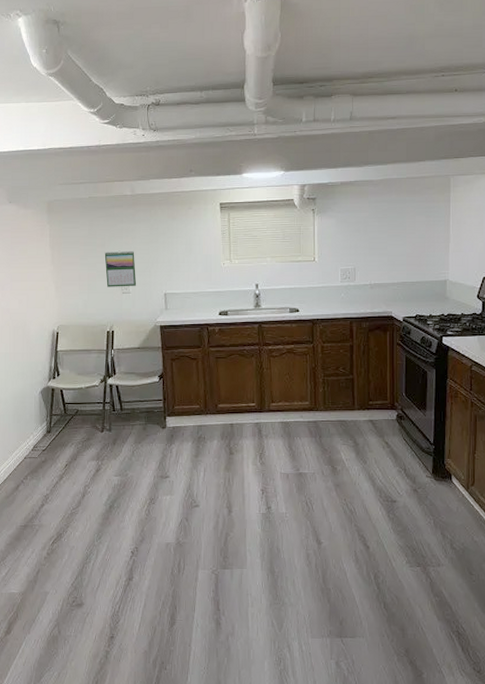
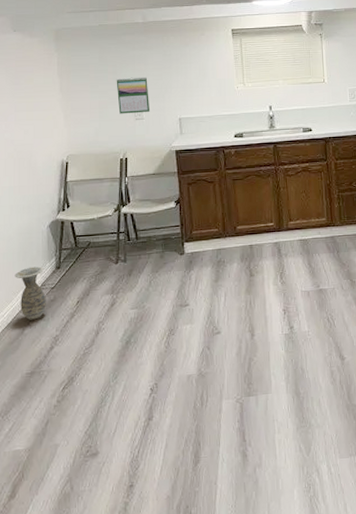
ceramic jug: none [10,429,38,478] -> present [15,266,46,320]

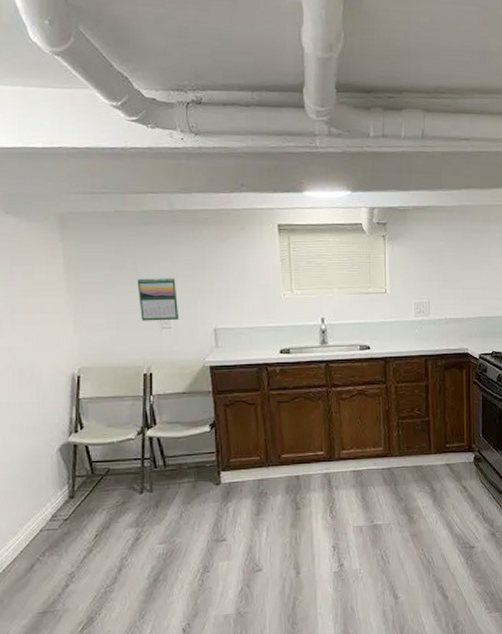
ceramic jug: present [15,266,46,320] -> none [19,495,59,555]

